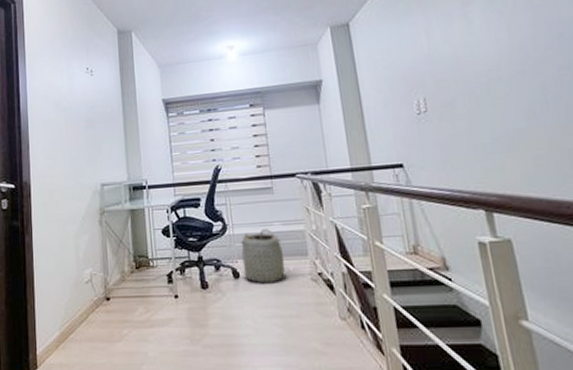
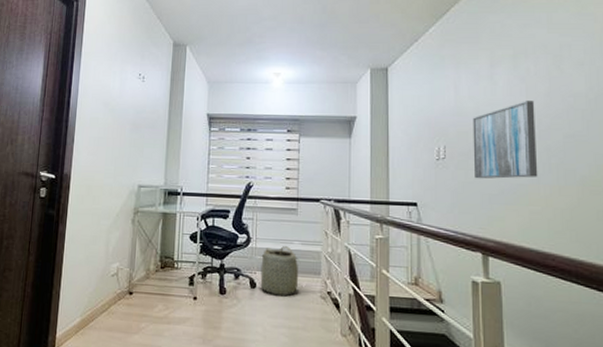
wall art: none [451,35,536,129] -> present [472,101,538,179]

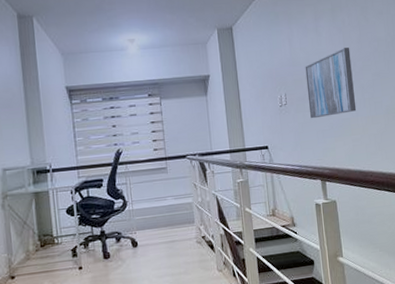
basket: present [256,246,303,296] -> none [137,203,180,249]

